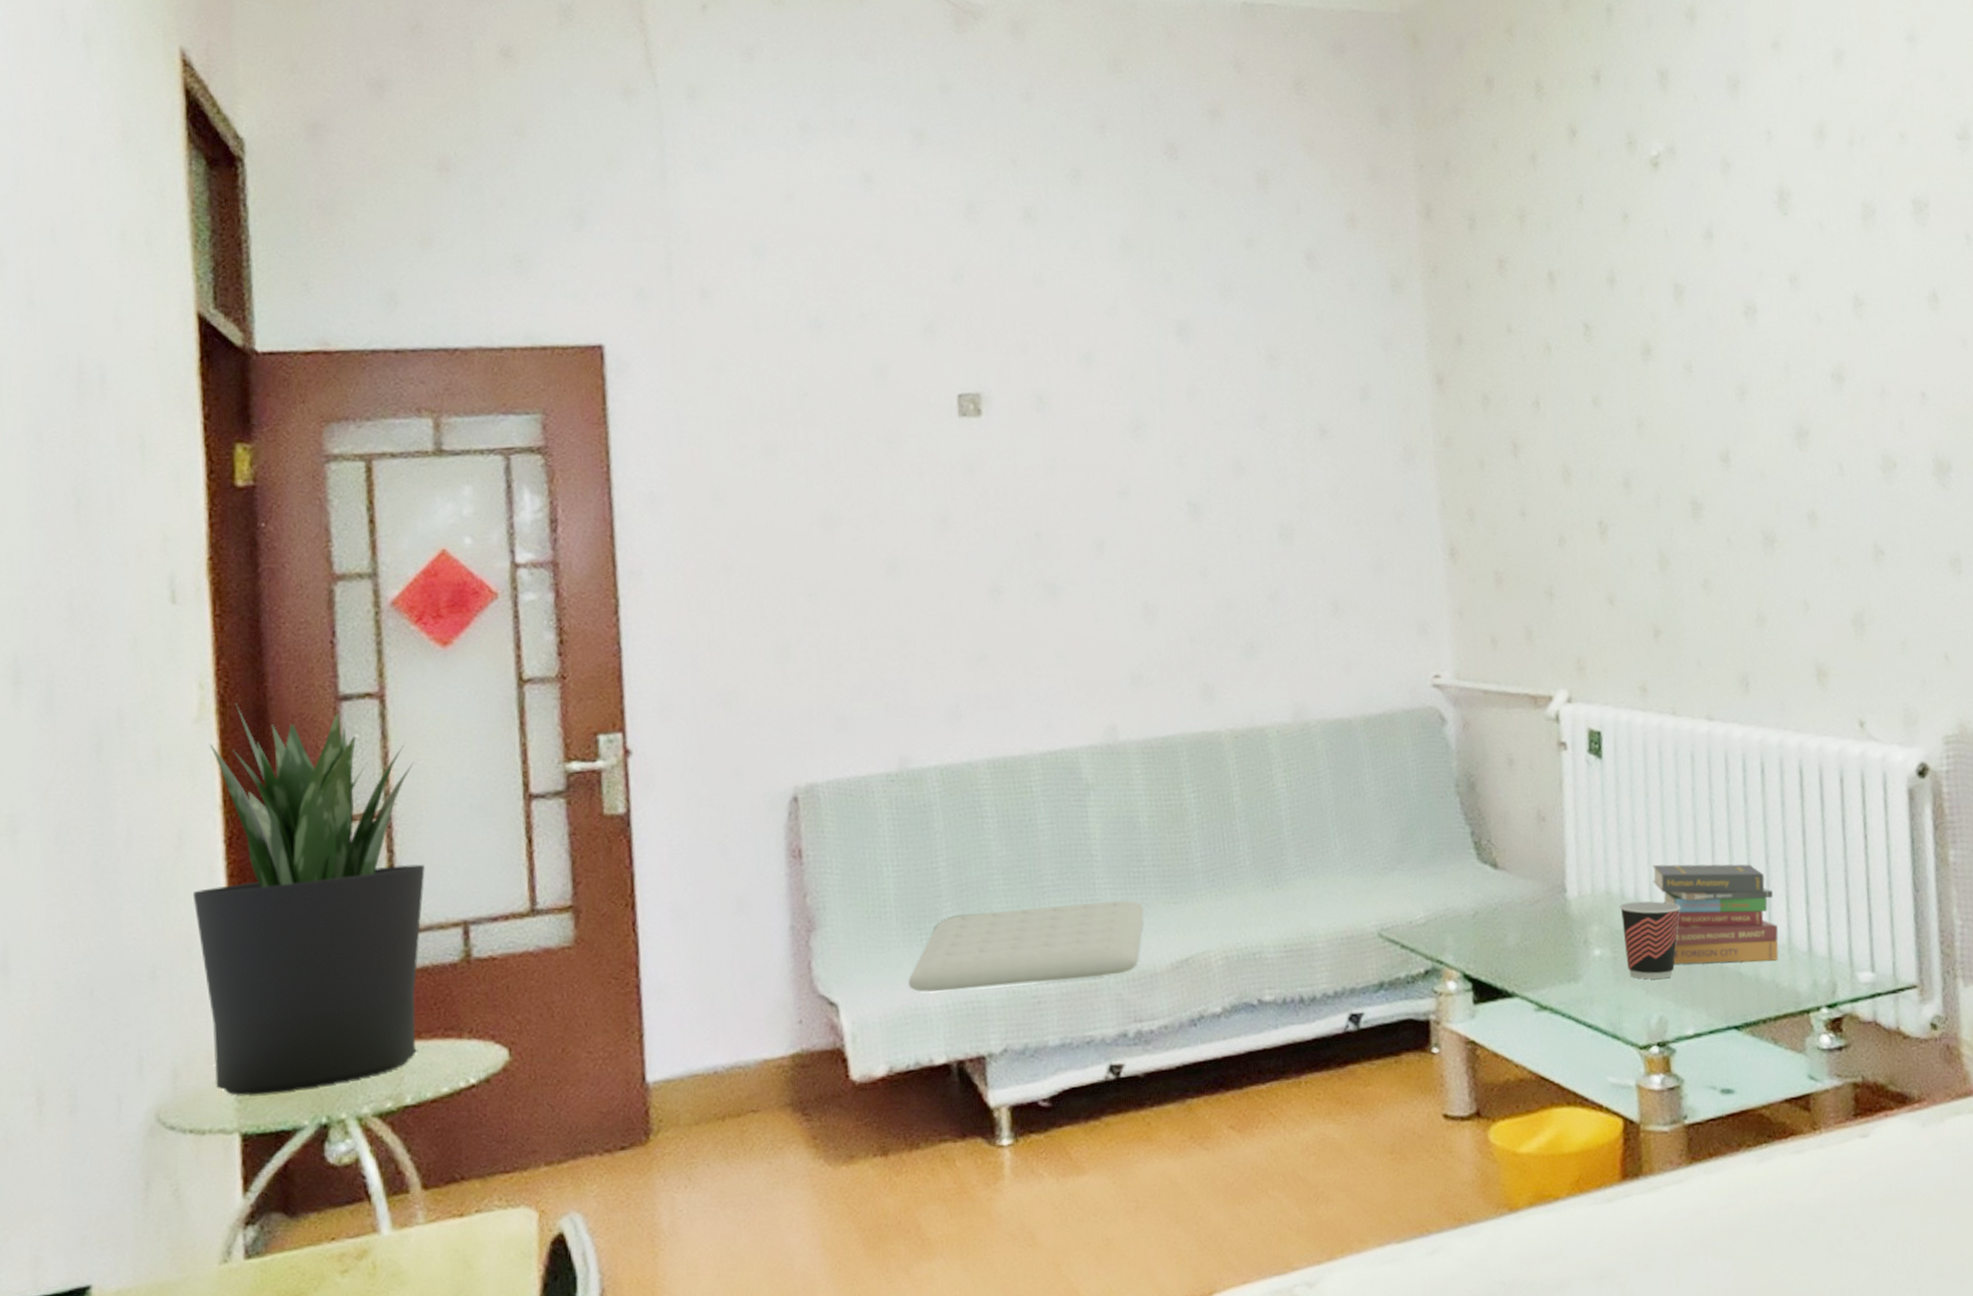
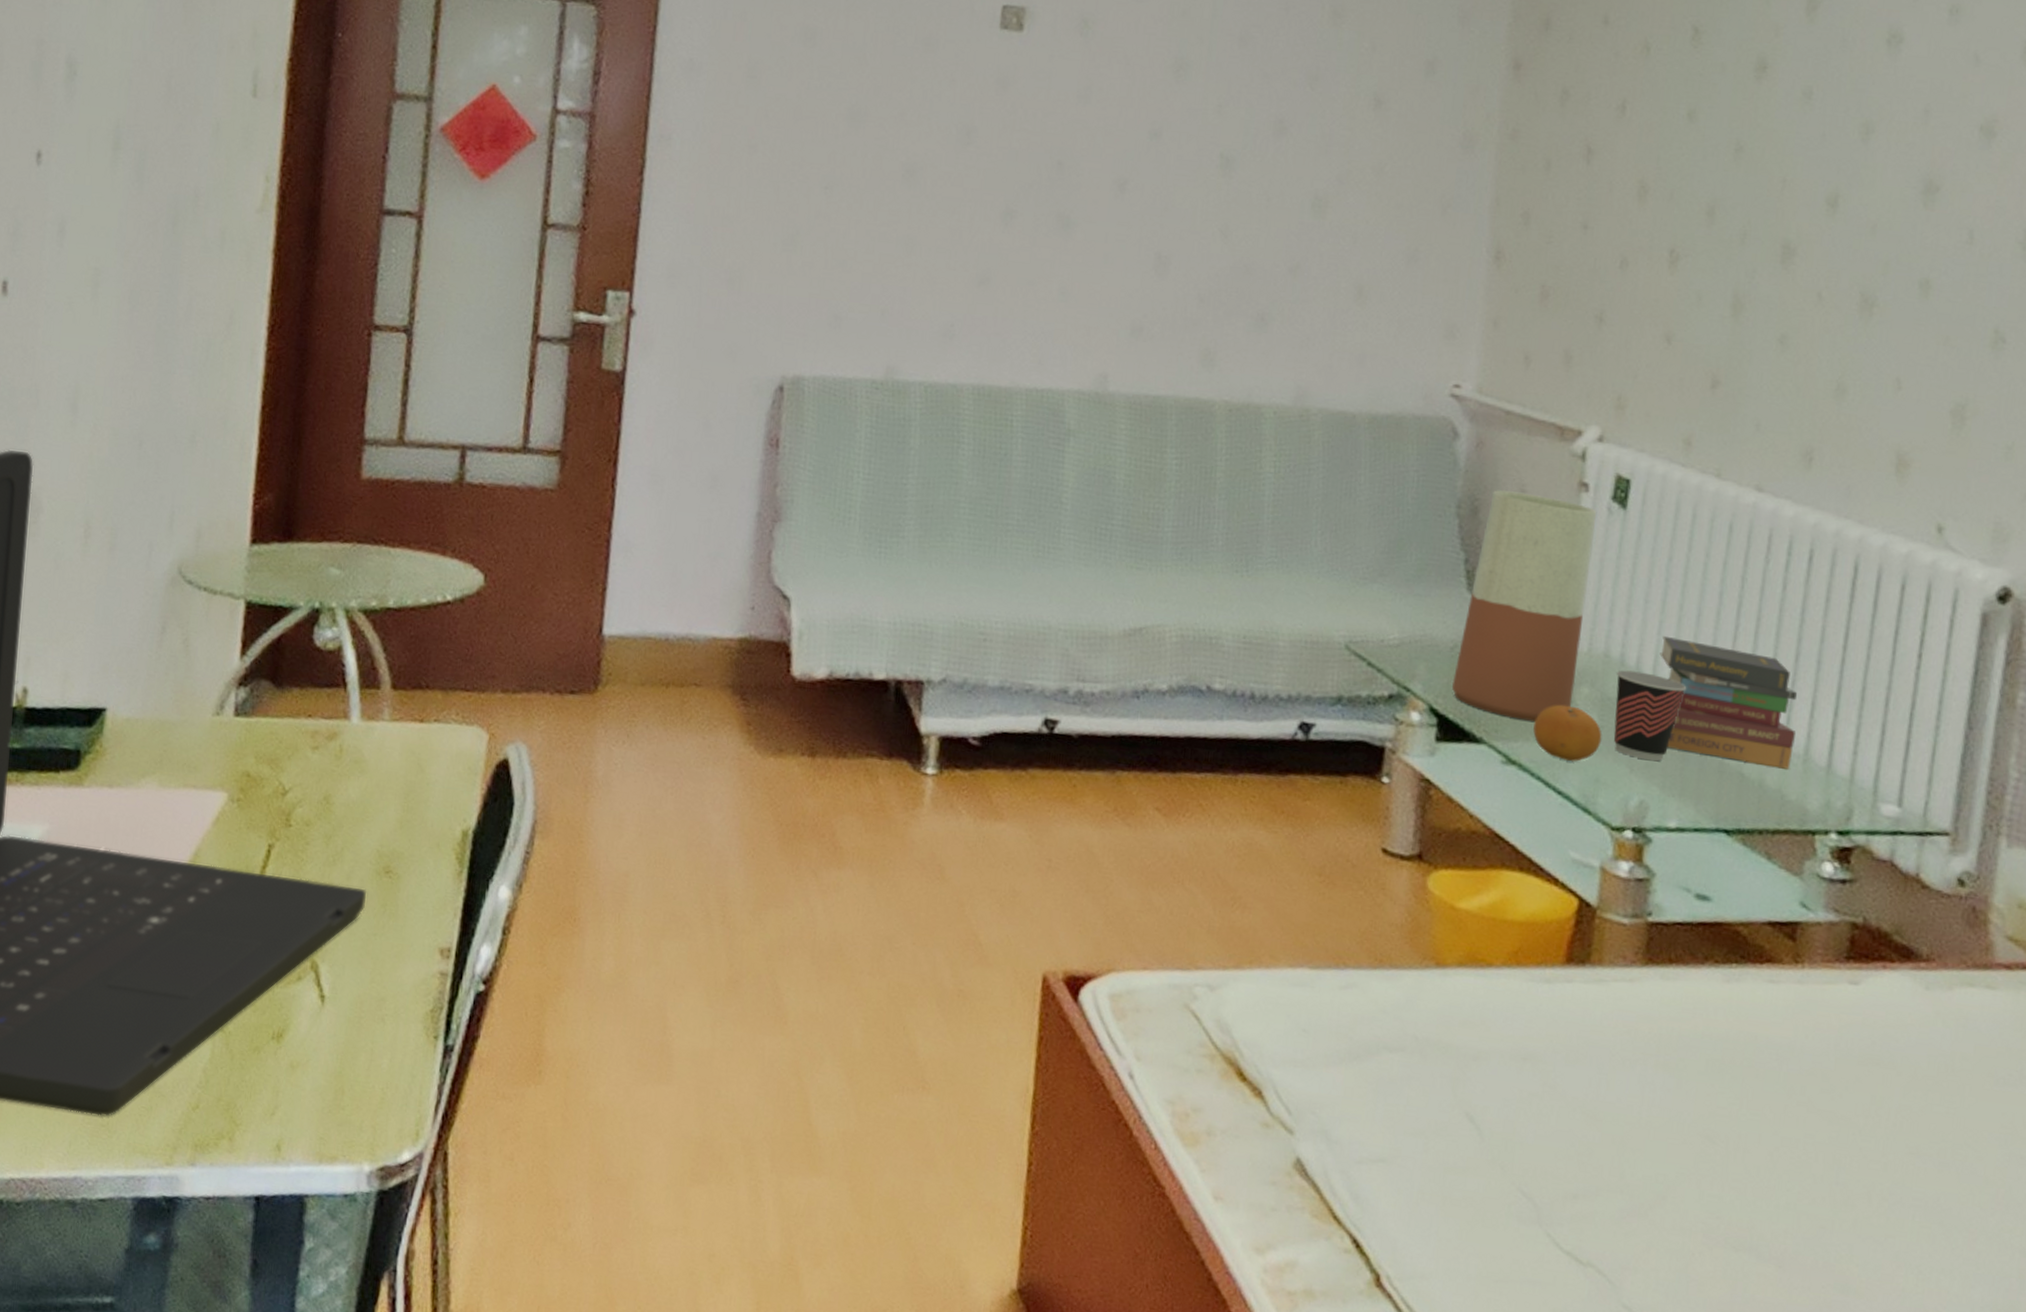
planter: present [192,703,425,1095] -> none [231,201,439,574]
cushion: present [908,900,1144,992] -> none [860,535,1105,629]
vase: none [1479,761,1586,968] -> present [1452,490,1597,722]
fruit: none [1557,945,1618,996] -> present [1533,704,1602,762]

